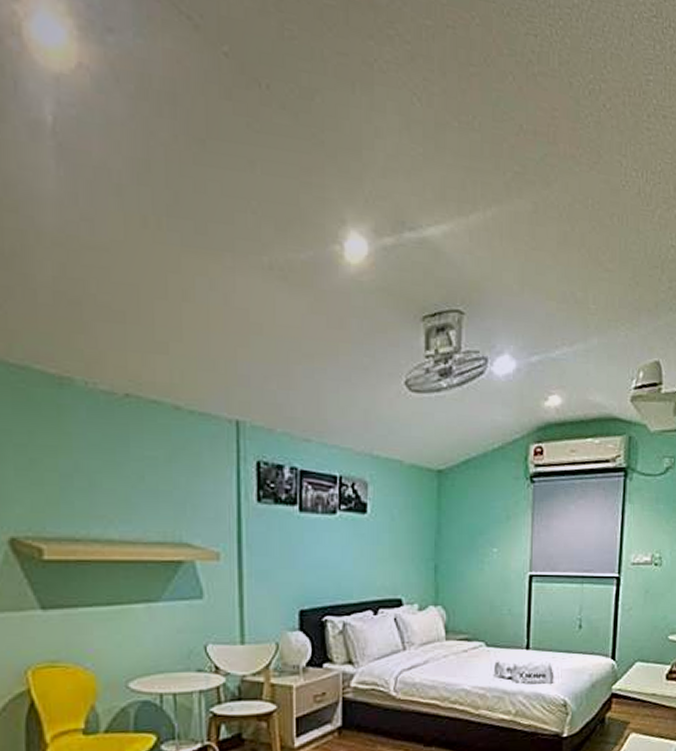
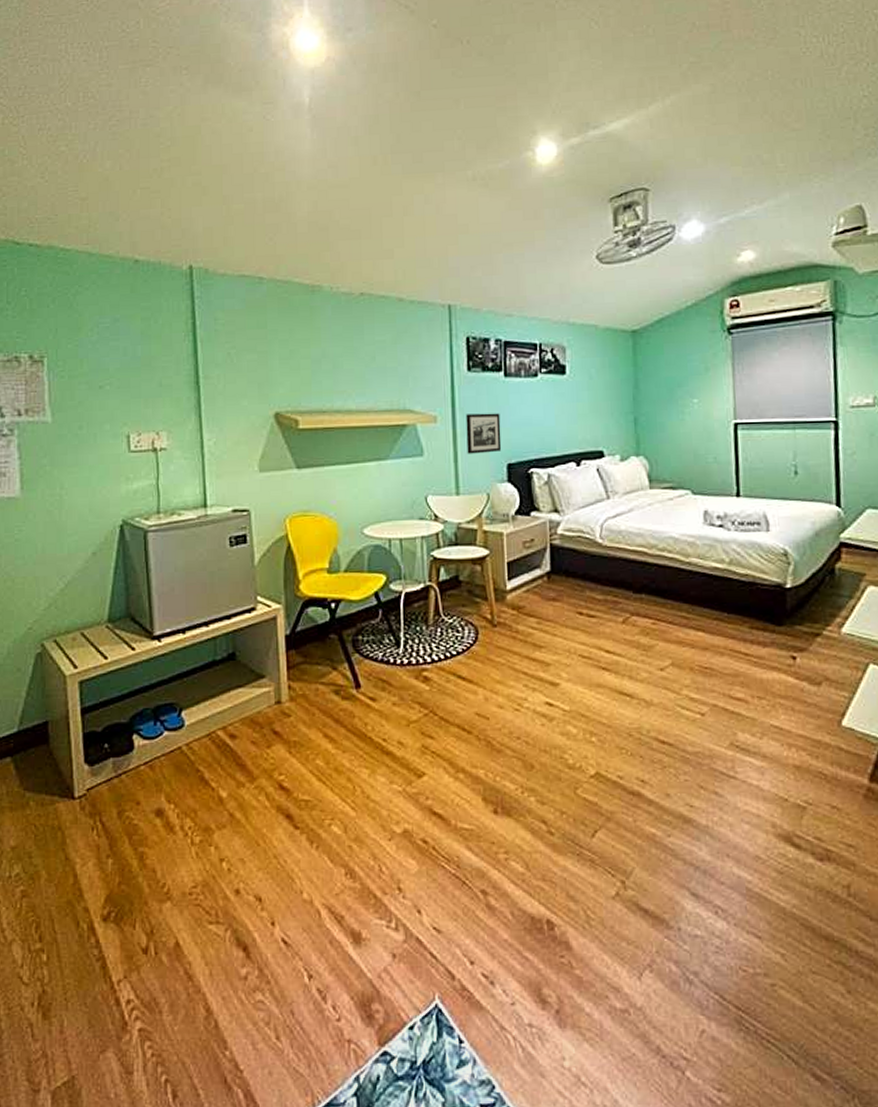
picture frame: none [254,552,294,598] -> present [465,413,502,454]

